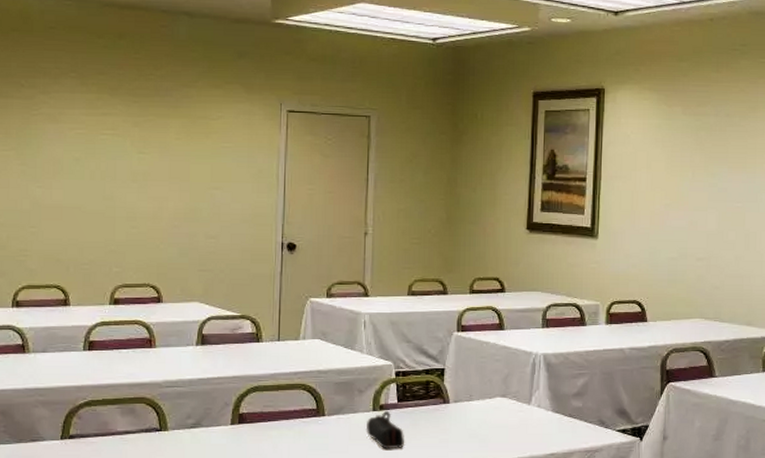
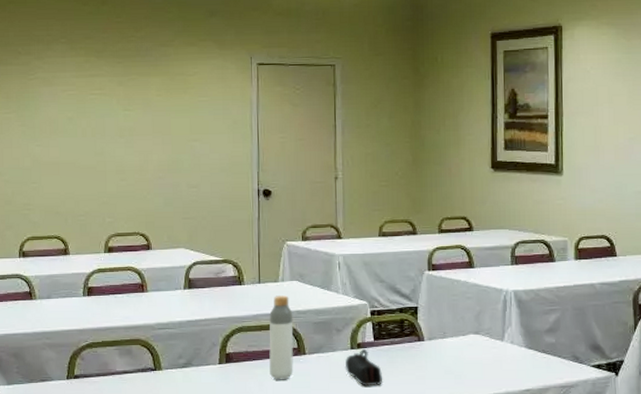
bottle: none [285,354,313,442] -> present [269,295,294,380]

